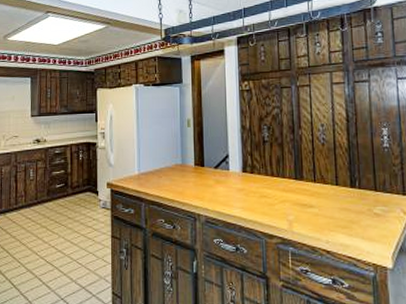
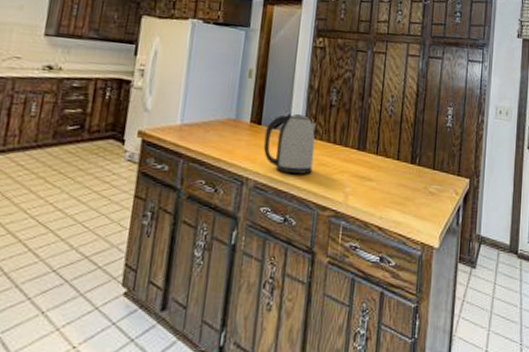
kettle: none [208,152,255,206] -> present [263,113,316,174]

